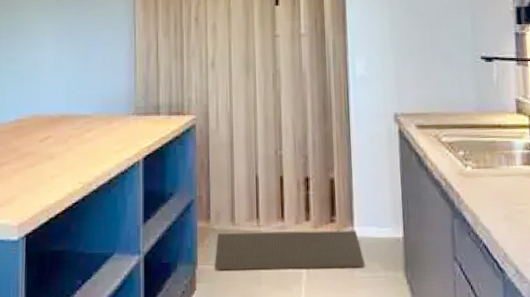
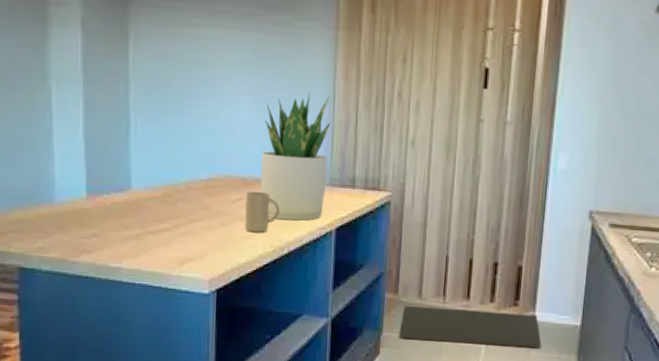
mug: none [53,127,88,171] -> present [245,191,281,233]
planter: none [67,26,133,154] -> present [260,92,331,221]

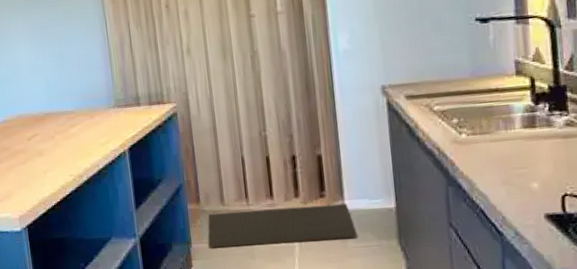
mug: present [245,191,281,233] -> none [39,124,74,165]
planter: present [260,92,331,221] -> none [44,21,113,149]

